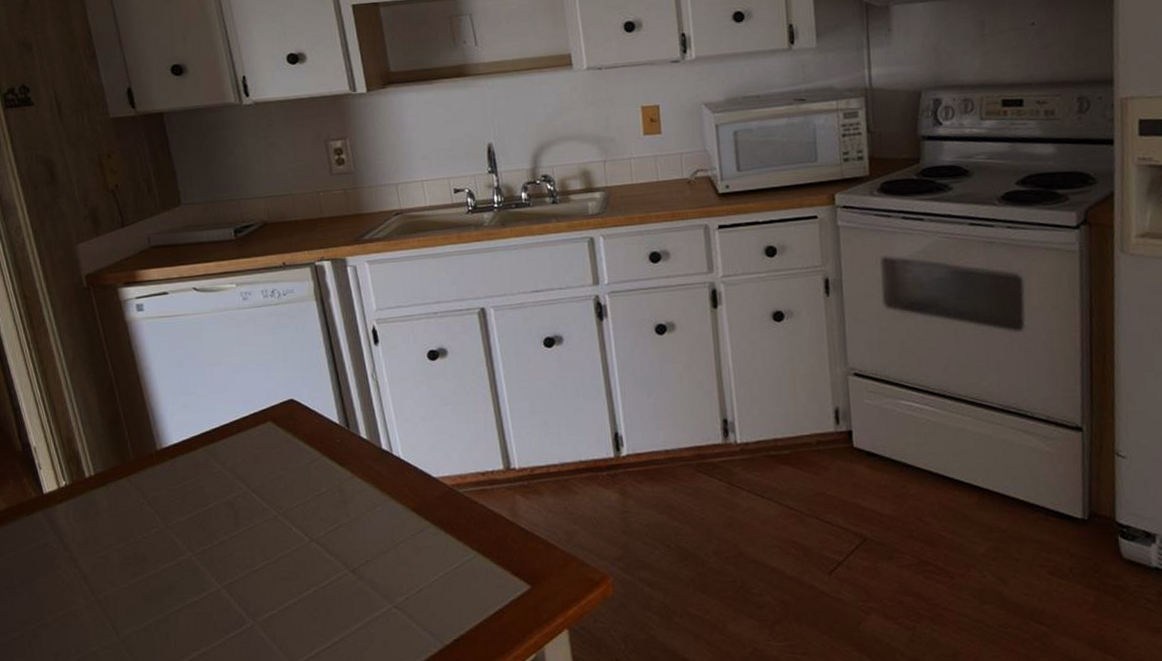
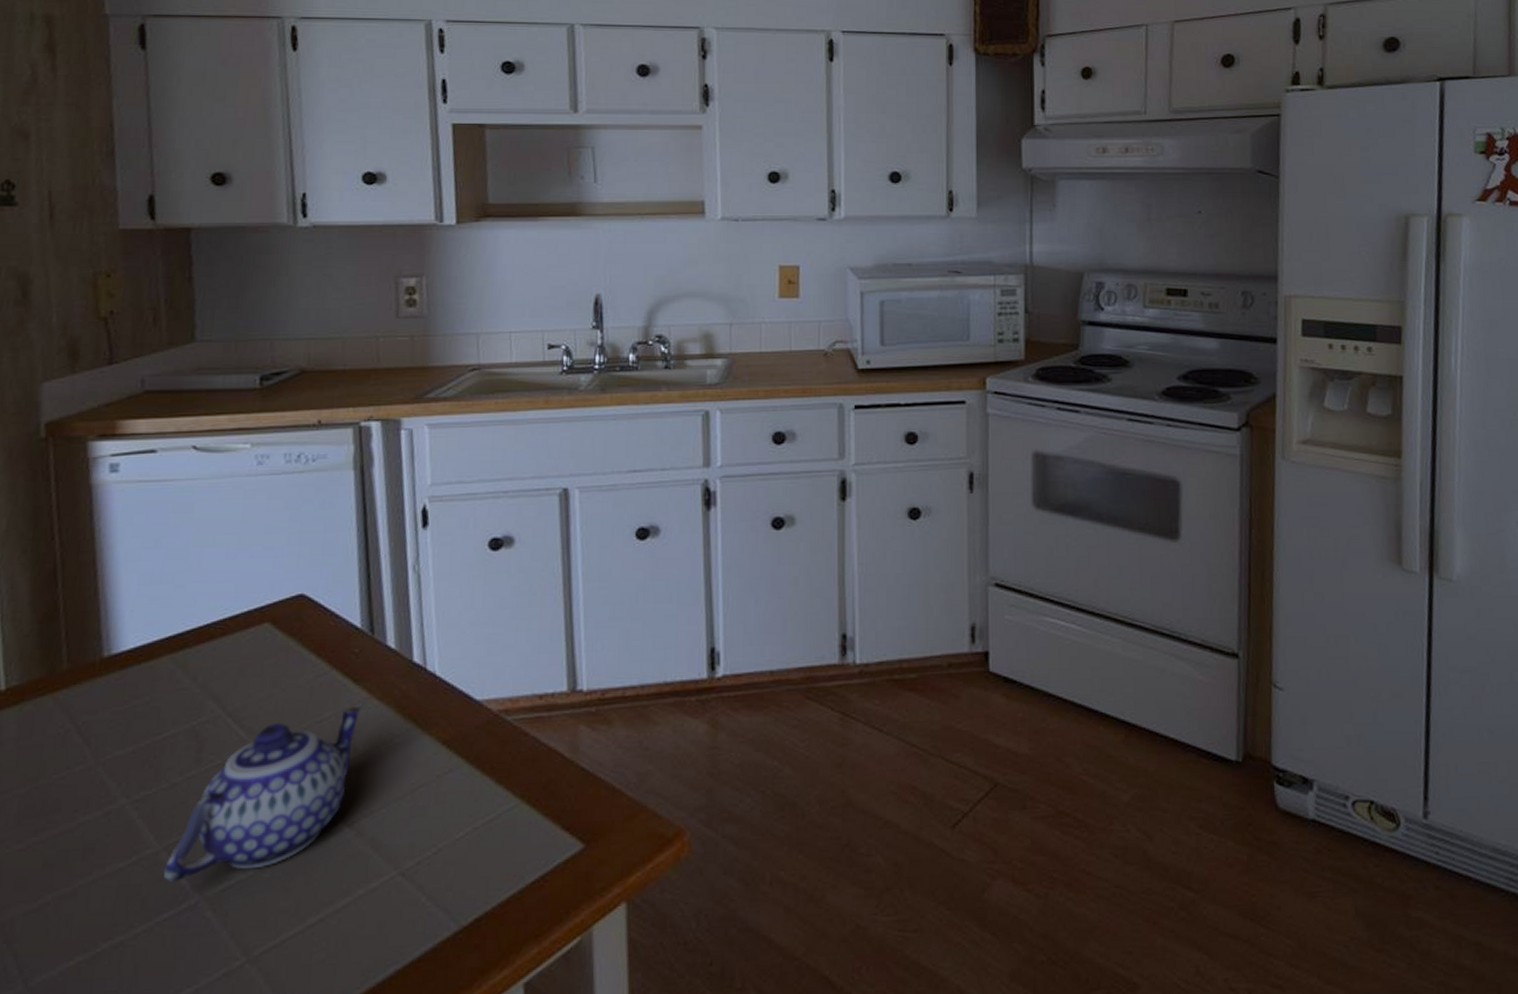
teapot: none [226,481,351,612] -> present [164,703,366,883]

